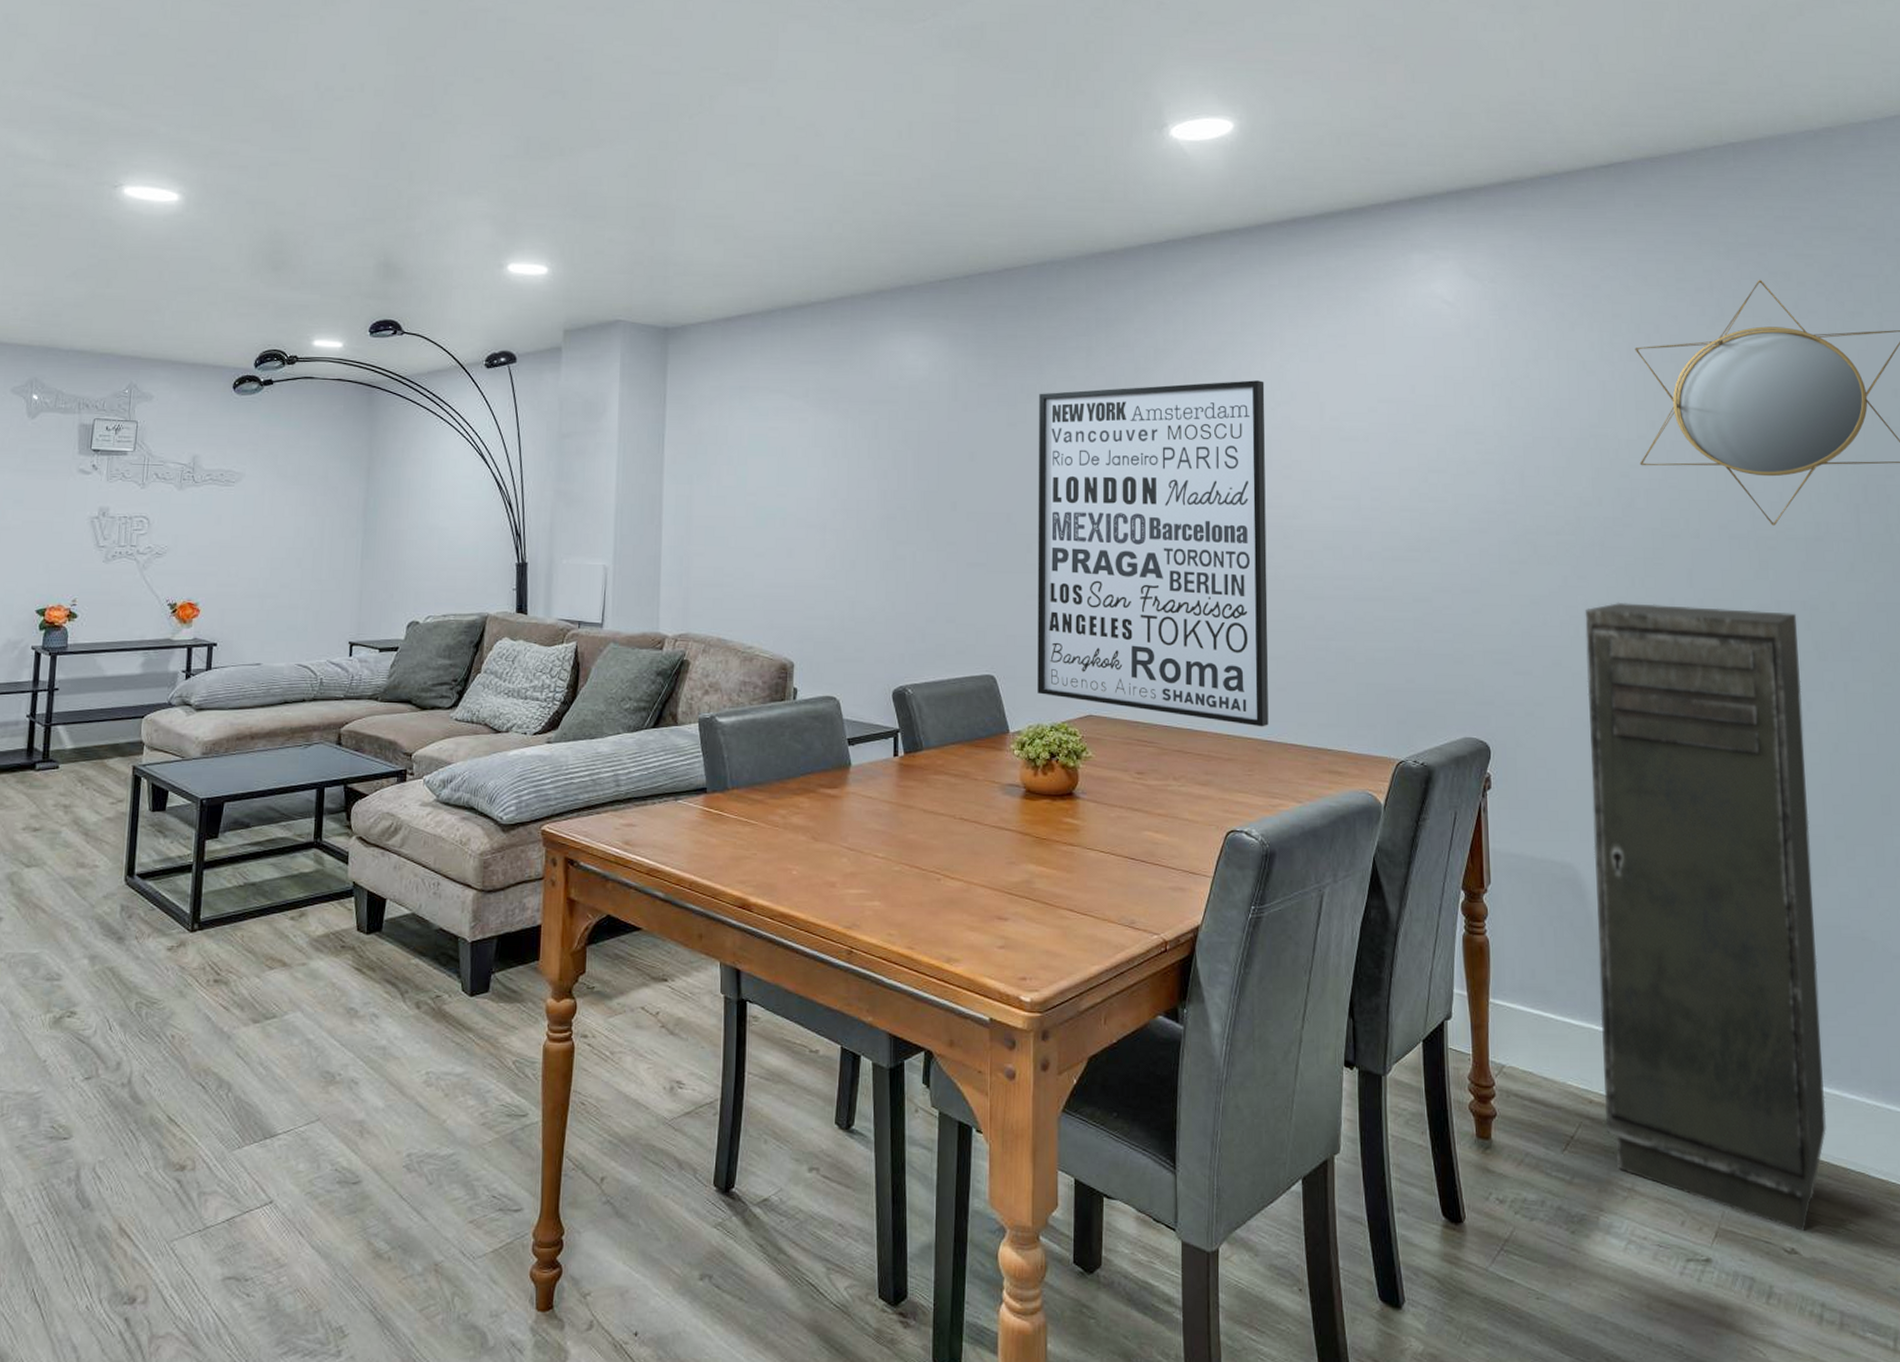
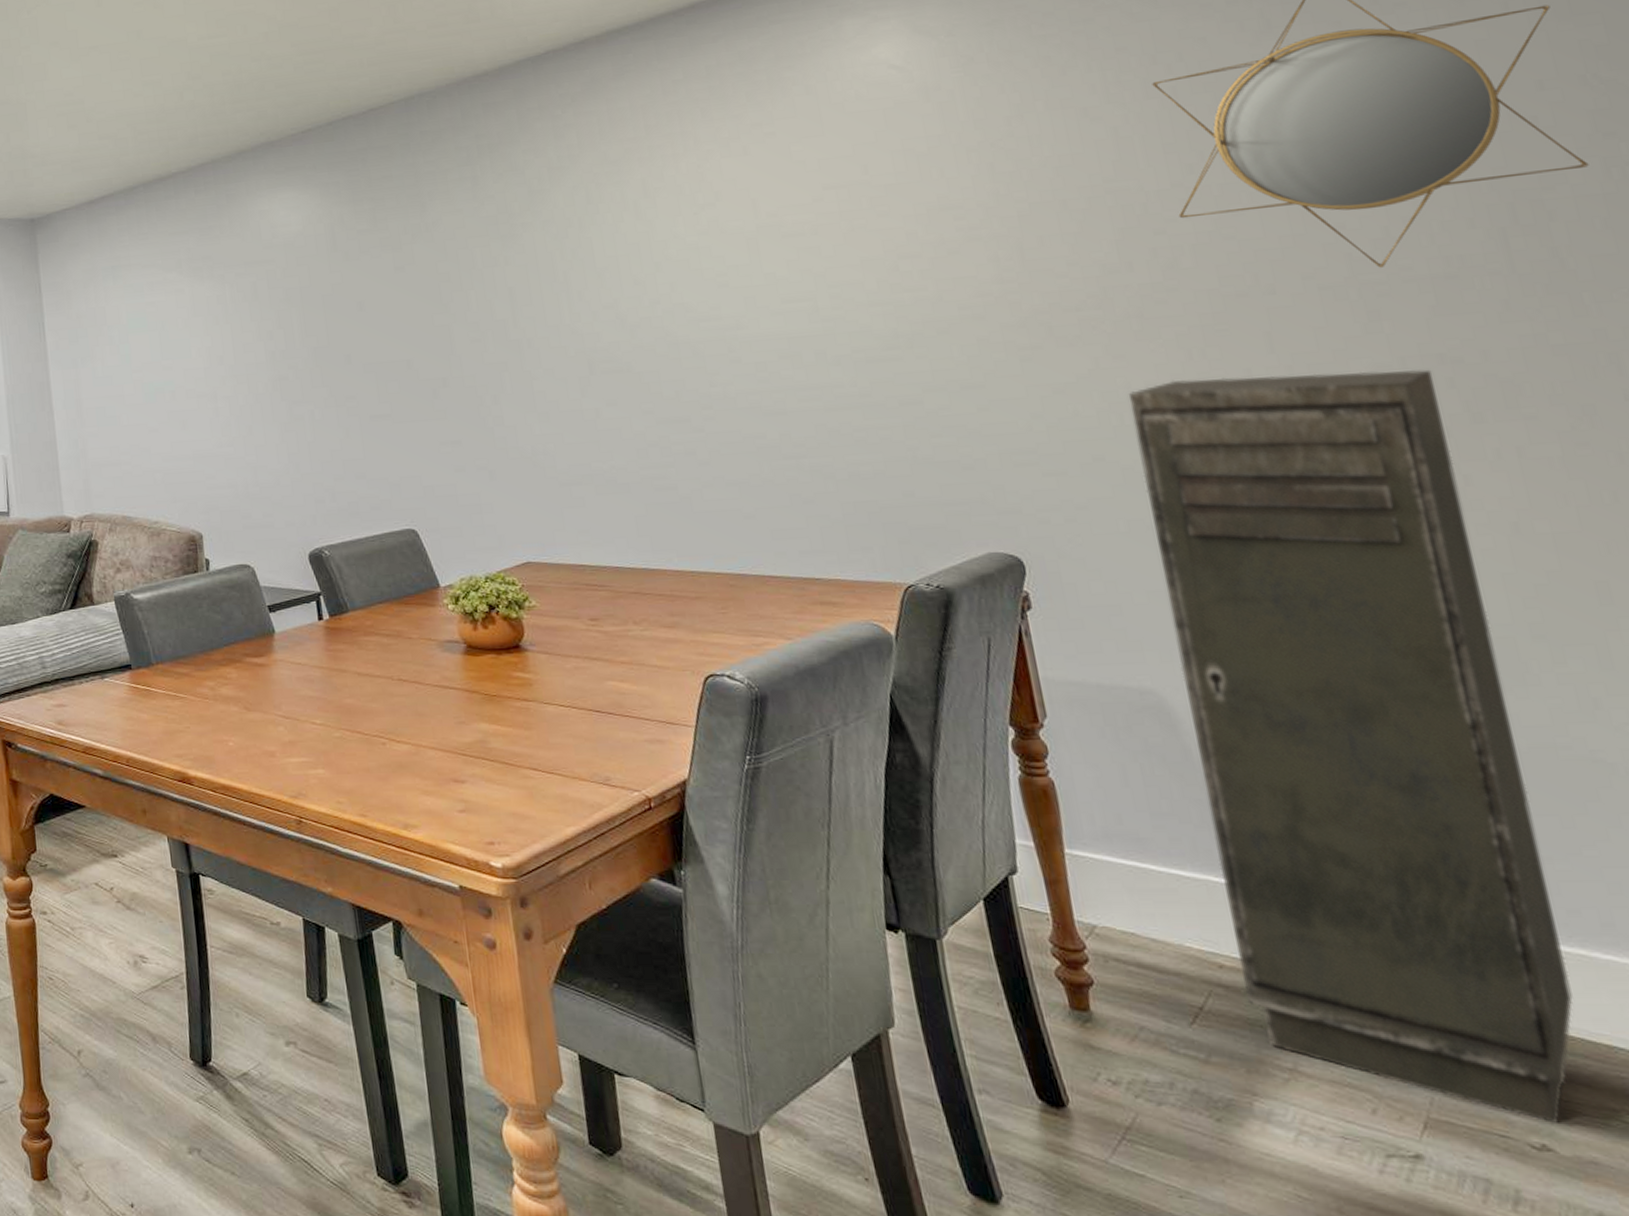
wall art: present [1037,380,1269,727] -> none [425,185,739,560]

